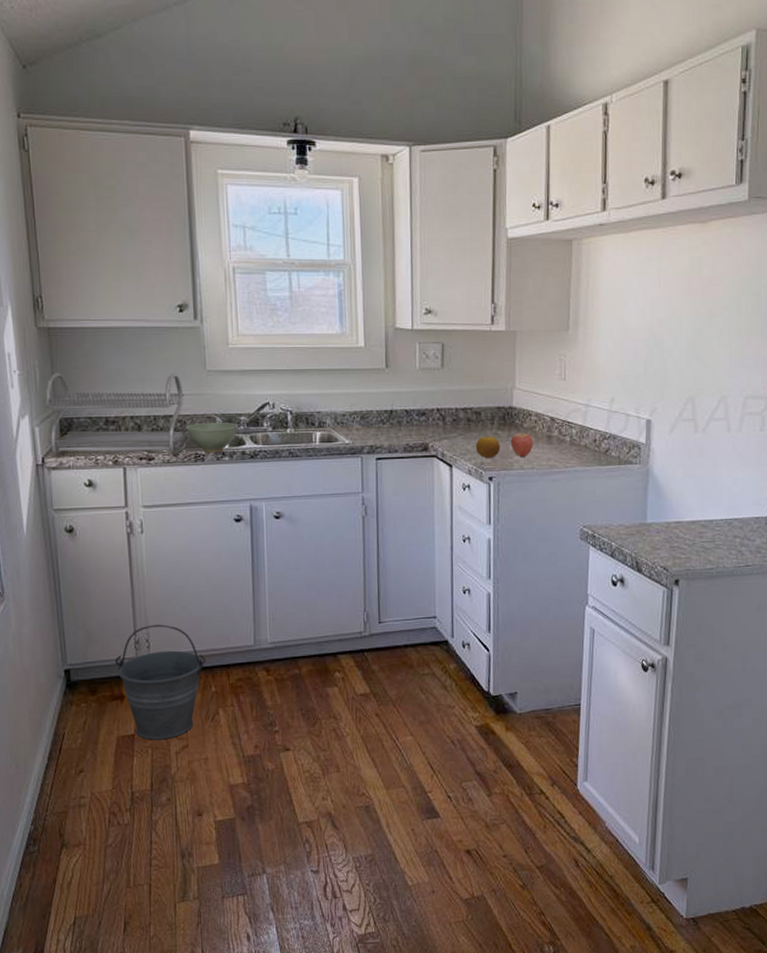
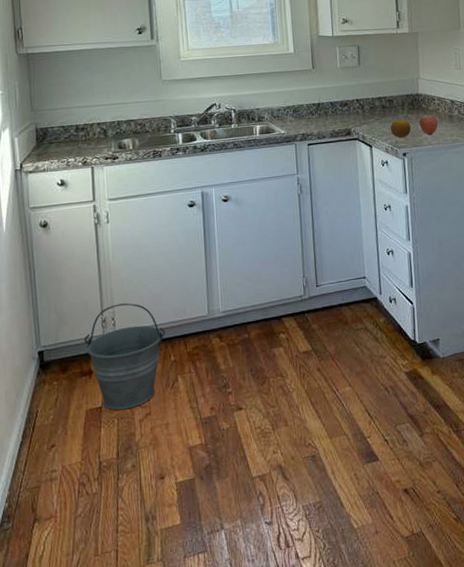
dish rack: present [42,372,189,457] -> none [21,84,148,162]
bowl: present [186,422,239,453] -> none [145,122,191,150]

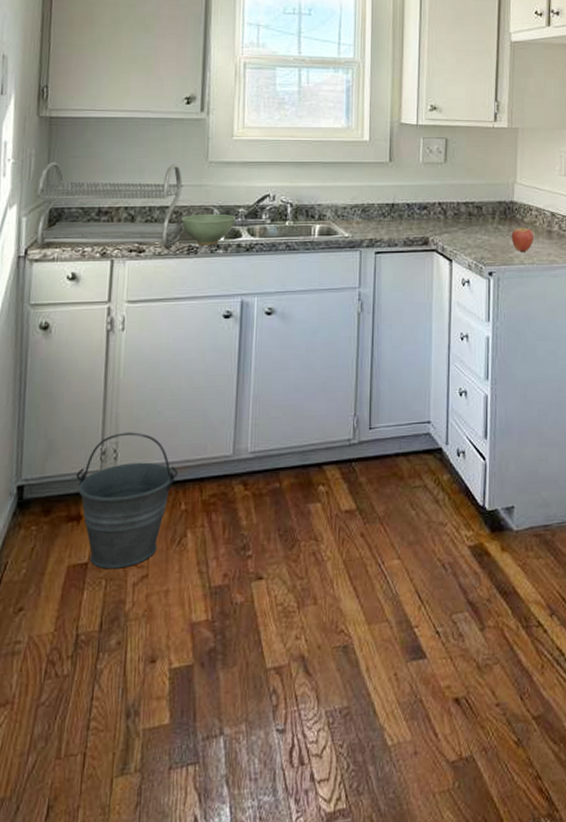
dish rack: none [21,84,148,162] -> present [33,161,184,249]
bowl: none [145,122,191,150] -> present [181,213,237,246]
fruit: present [390,119,411,138] -> none [476,230,501,252]

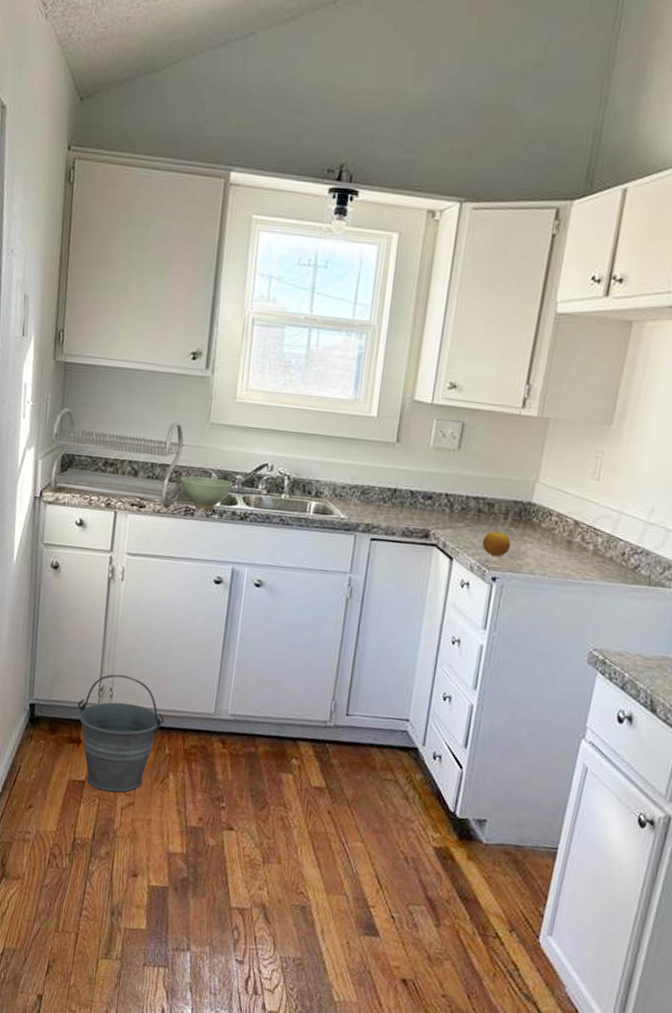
fruit: none [476,230,501,252] -> present [482,531,511,556]
fruit: present [511,225,535,252] -> none [522,530,551,560]

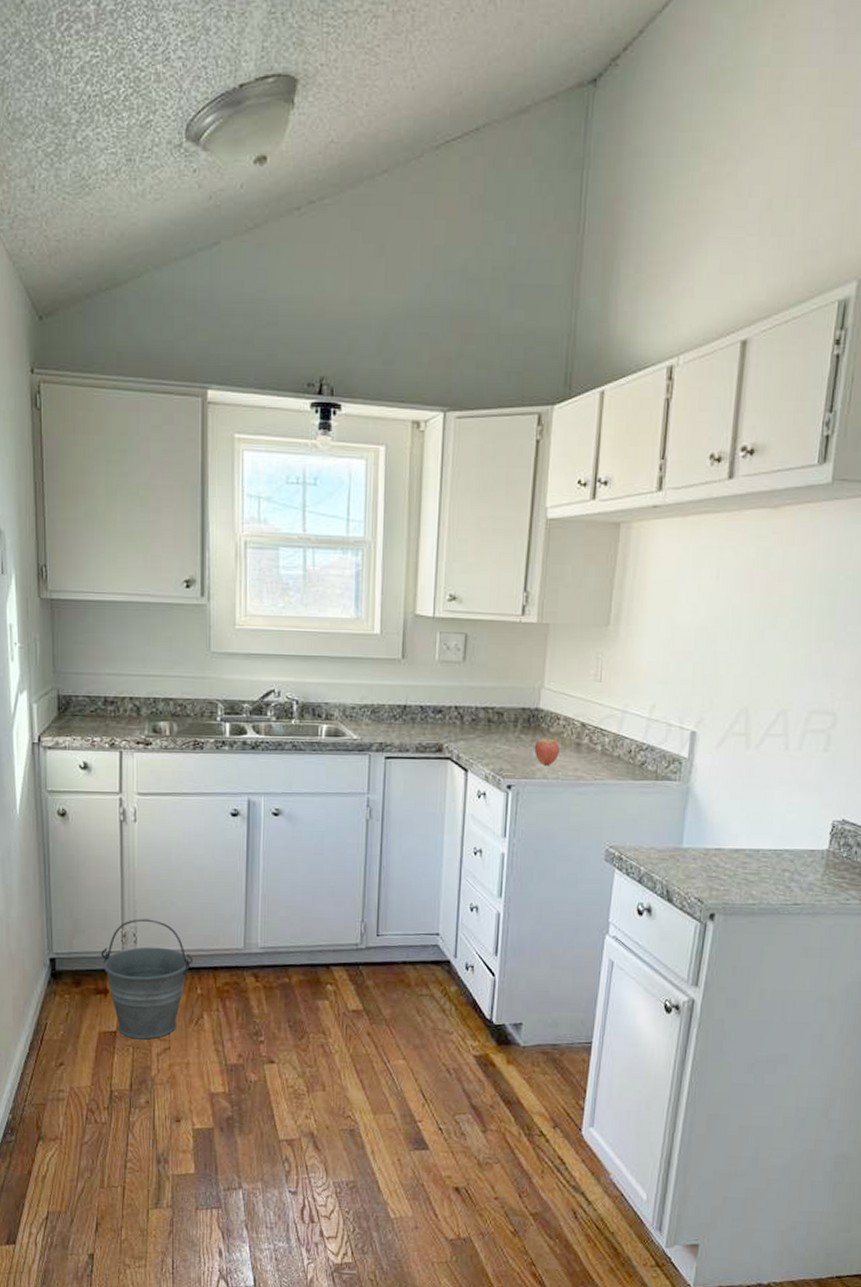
dish rack: present [48,407,184,506] -> none [41,647,189,741]
bowl: present [180,476,234,510] -> none [186,707,241,742]
fruit: present [482,531,511,556] -> none [494,739,523,764]
fruit: none [522,530,551,560] -> present [534,735,561,765]

